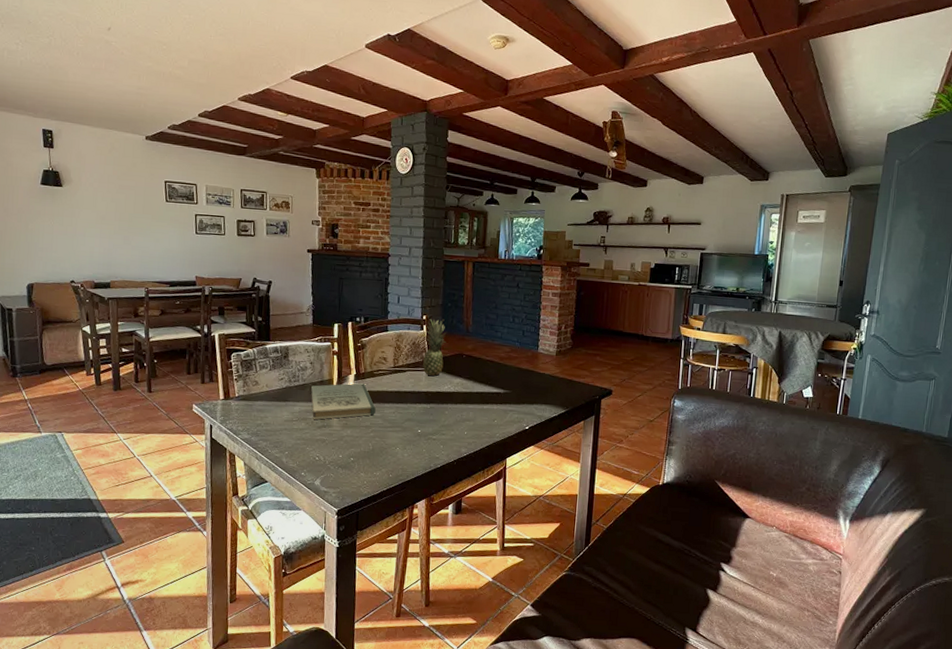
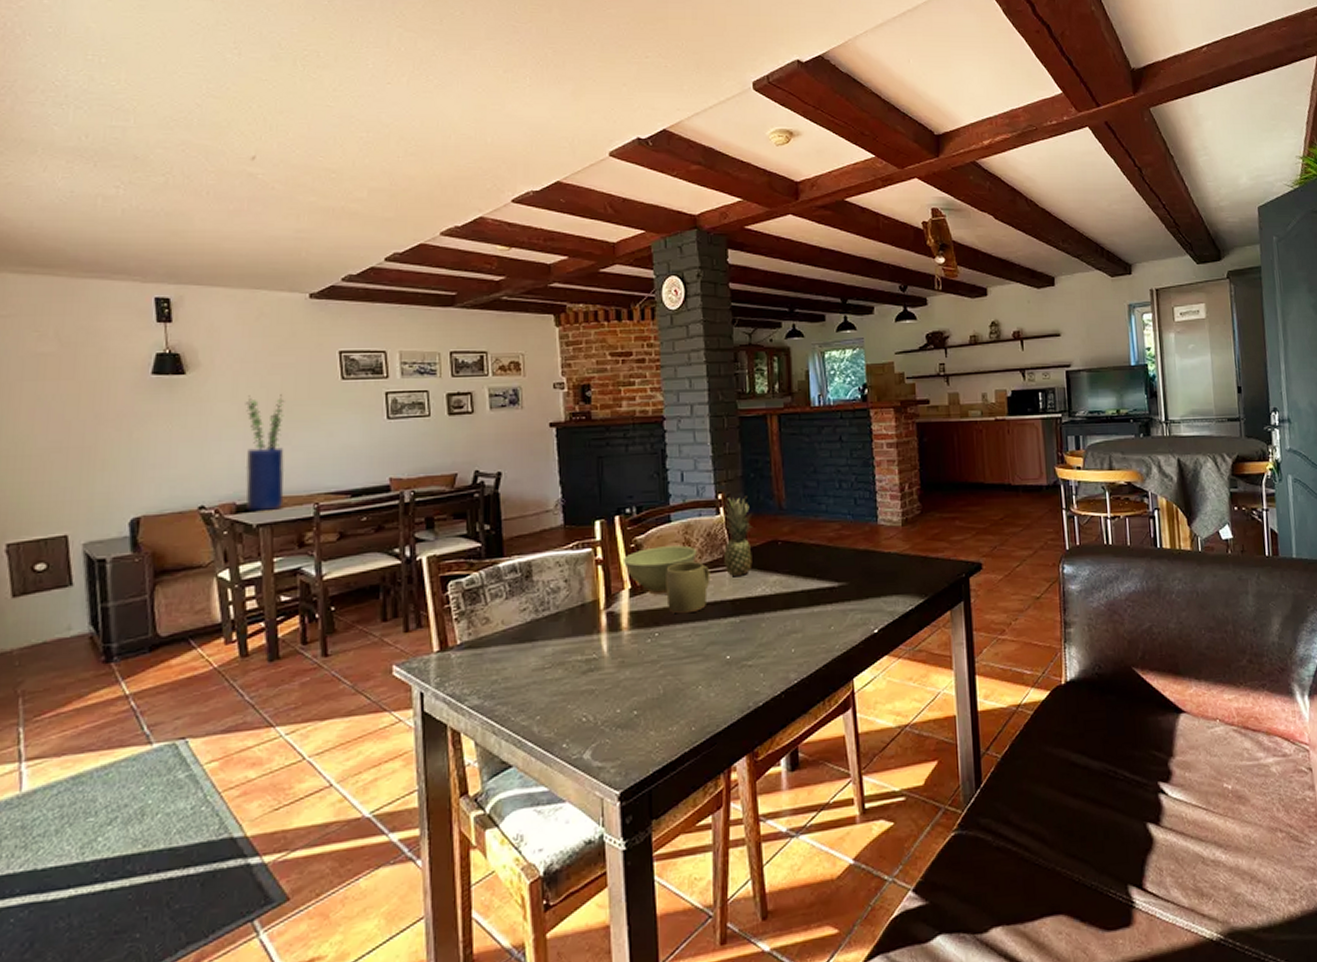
vase: none [101,206,127,290] -> present [245,394,285,512]
book: present [311,383,376,420] -> none [569,600,663,663]
bowl: none [351,347,405,382] -> present [622,545,697,595]
mug: none [380,360,412,397] -> present [666,561,710,614]

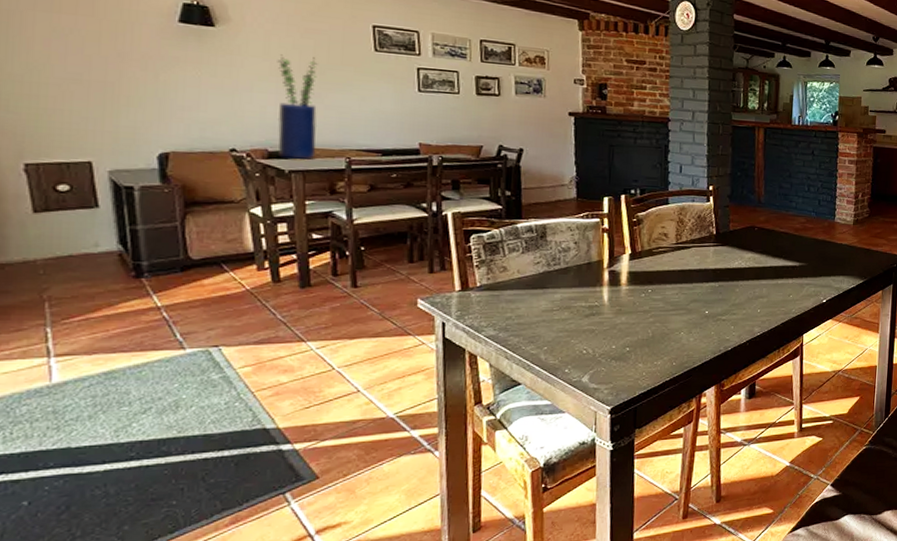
bowl: present [622,545,697,595] -> none [625,222,689,260]
mug: present [666,561,710,614] -> none [660,236,698,277]
fruit: present [724,496,753,576] -> none [710,189,737,251]

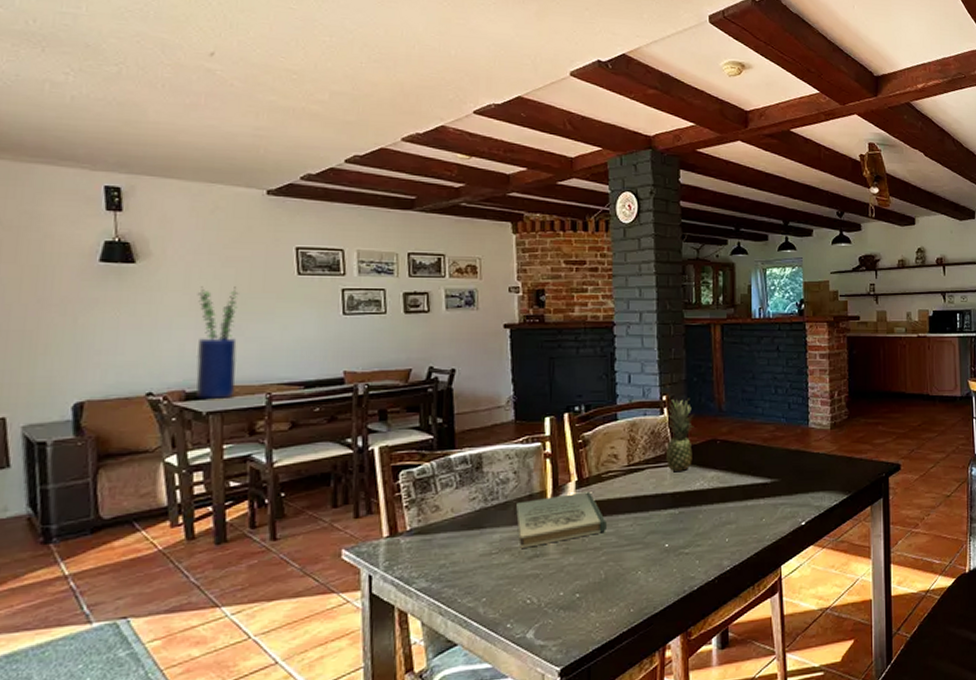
book: none [576,263,655,308] -> present [516,492,607,550]
fruit: none [710,189,737,251] -> present [666,398,694,471]

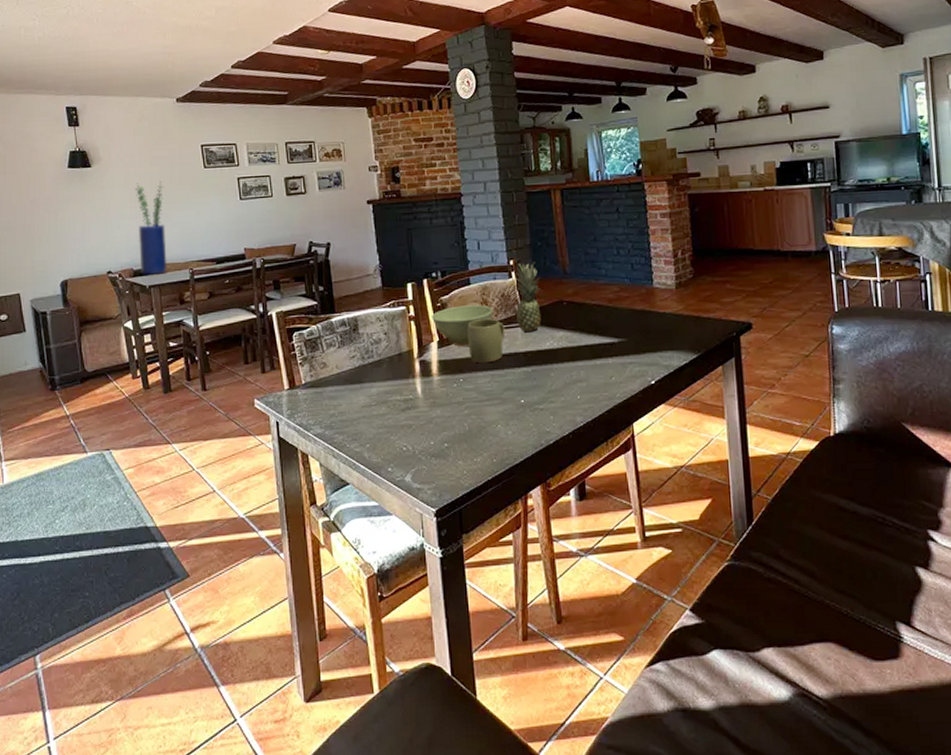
book: present [516,492,607,550] -> none [389,351,467,402]
bowl: none [570,442,641,487] -> present [431,305,494,347]
mug: none [610,456,653,506] -> present [467,318,506,364]

